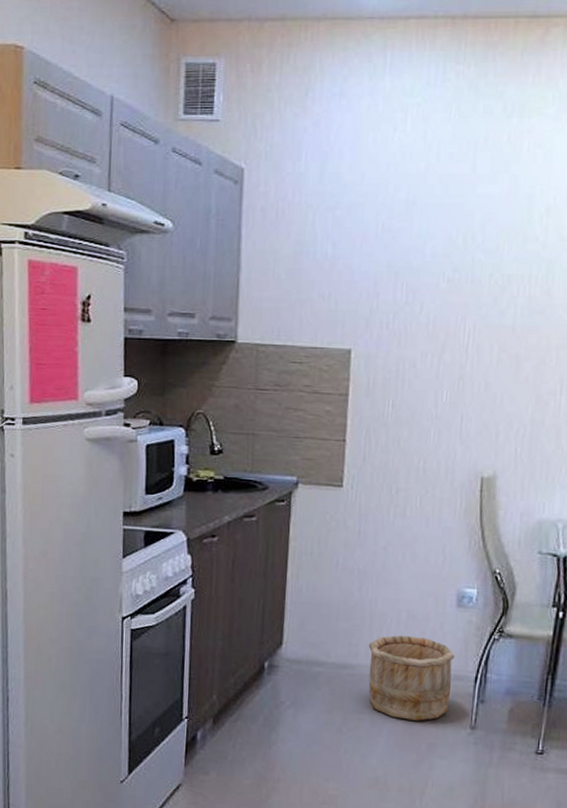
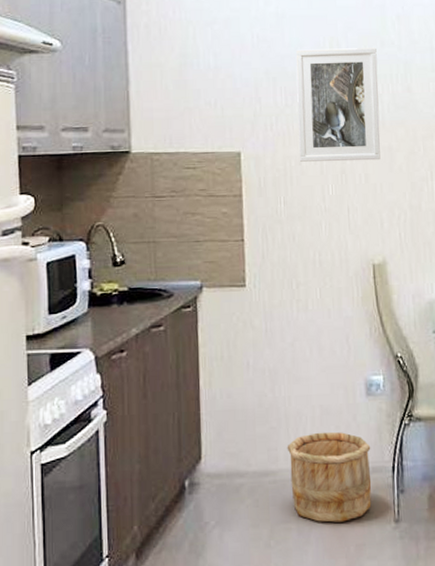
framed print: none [414,242,517,369] -> present [295,48,381,162]

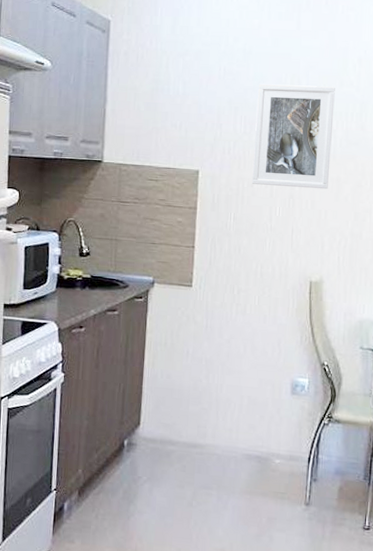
wooden bucket: present [287,432,372,523] -> none [215,418,291,497]

